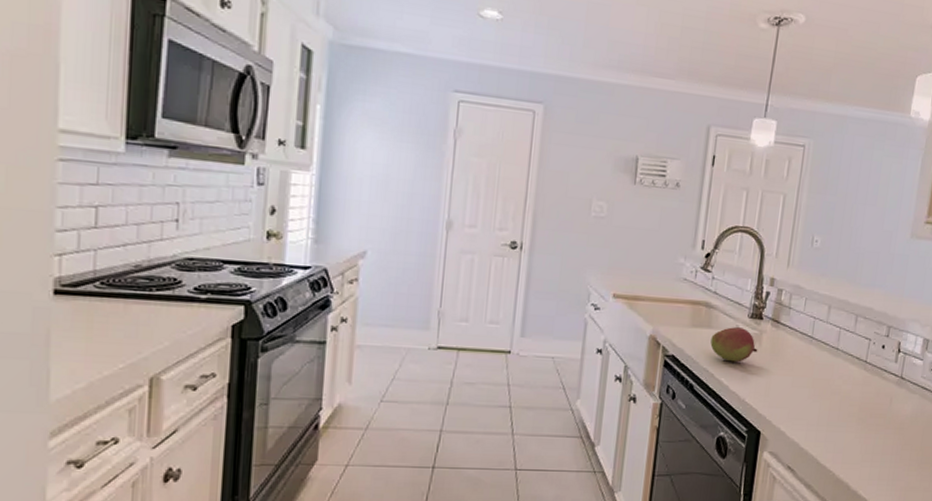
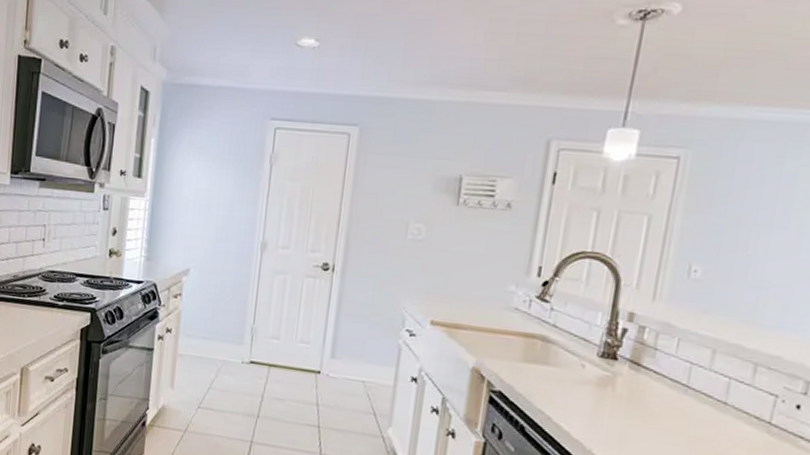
fruit: present [710,327,758,363] -> none [547,366,610,407]

